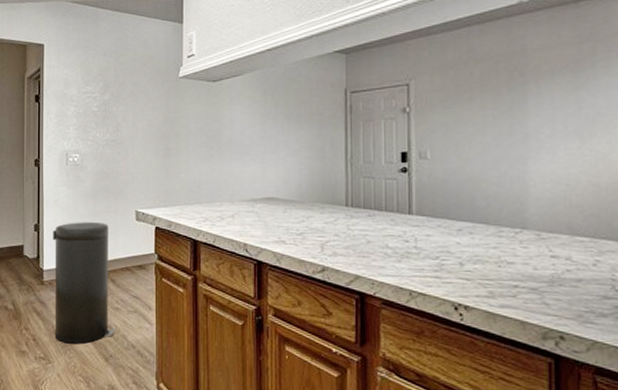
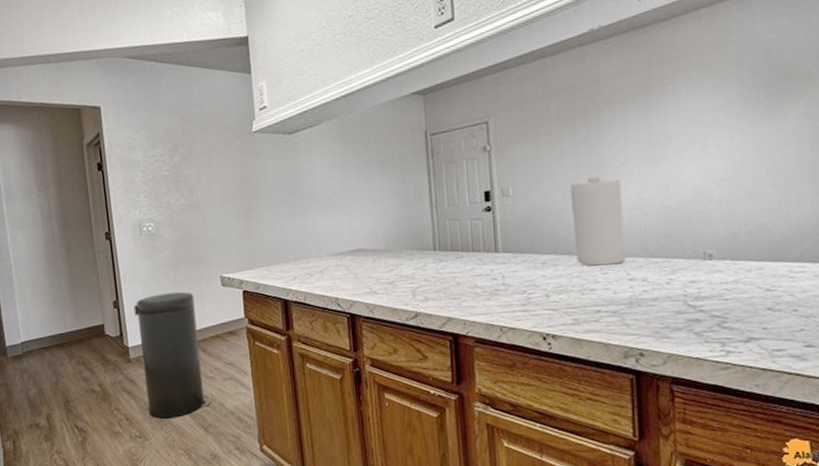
paper towel holder: none [492,146,548,239] -> present [571,175,626,266]

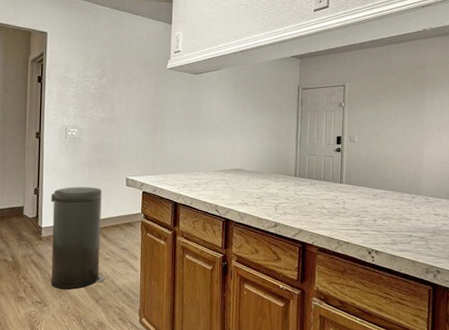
paper towel holder: present [571,175,626,266] -> none [398,135,435,202]

